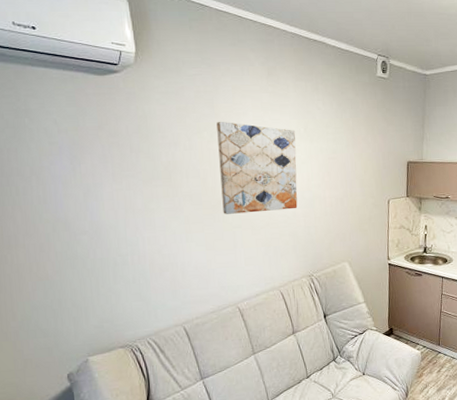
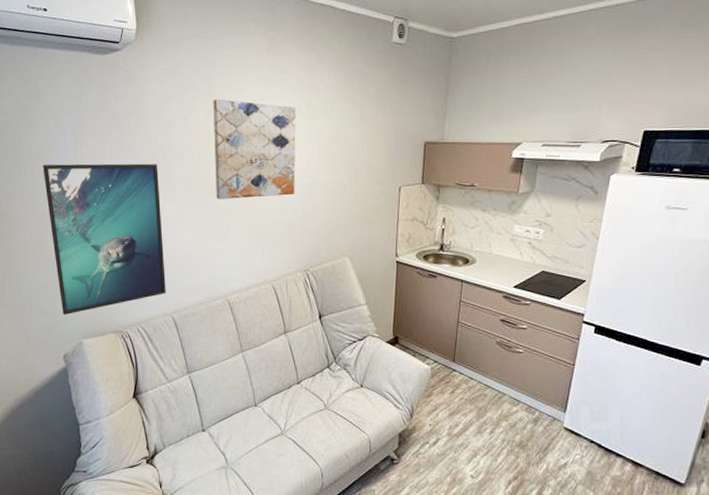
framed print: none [36,181,176,335] -> present [42,163,166,316]

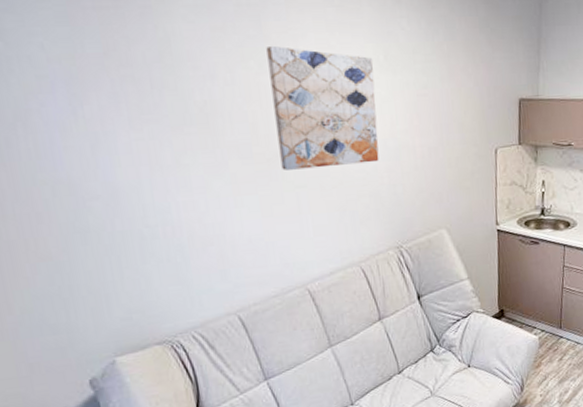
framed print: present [42,163,166,316] -> none [23,128,227,331]

